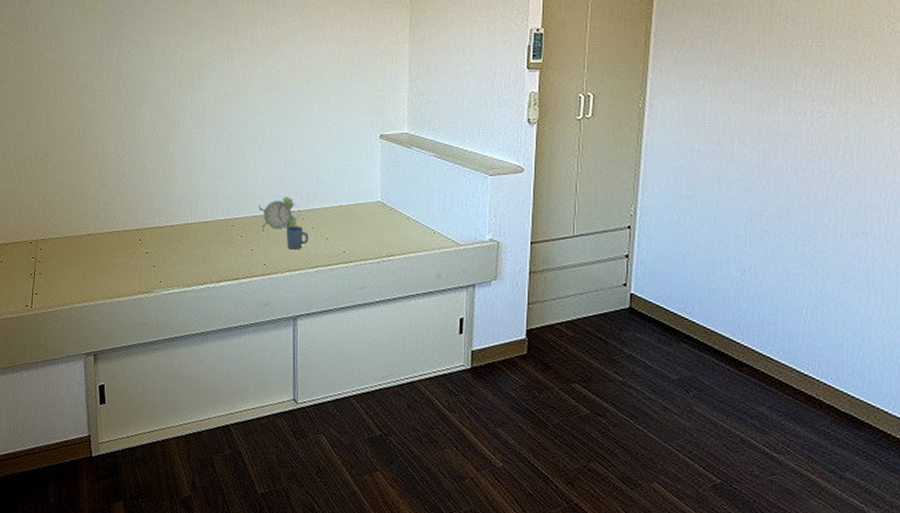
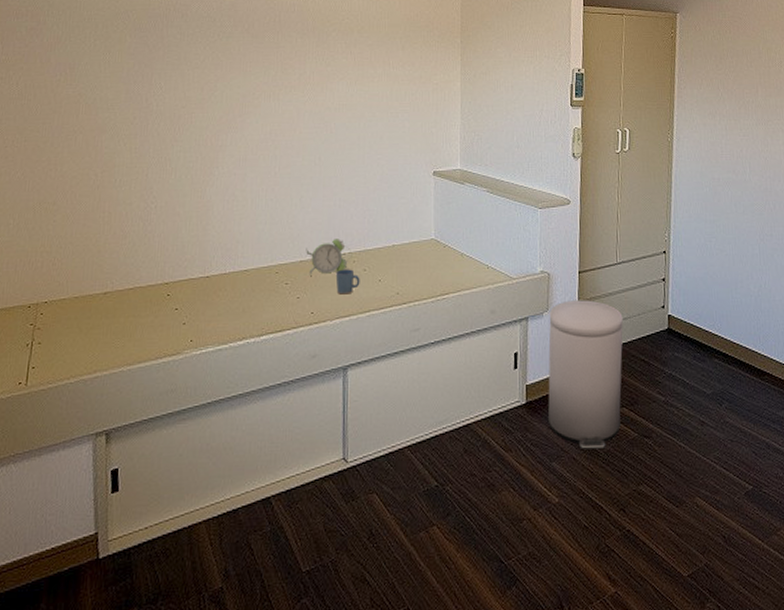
pedal bin: none [493,270,578,423] -> present [547,300,623,450]

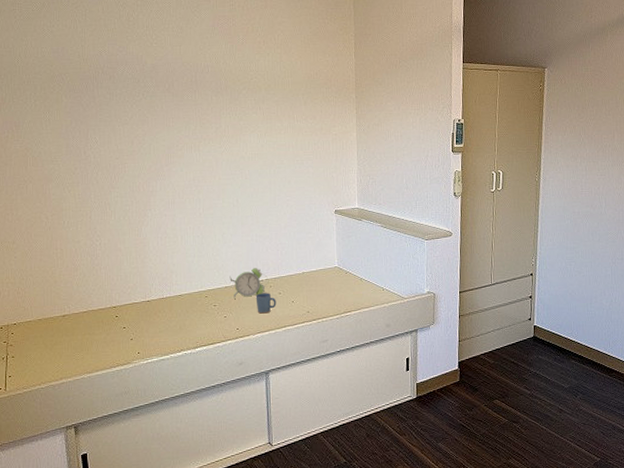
pedal bin: present [547,300,623,450] -> none [434,314,497,433]

